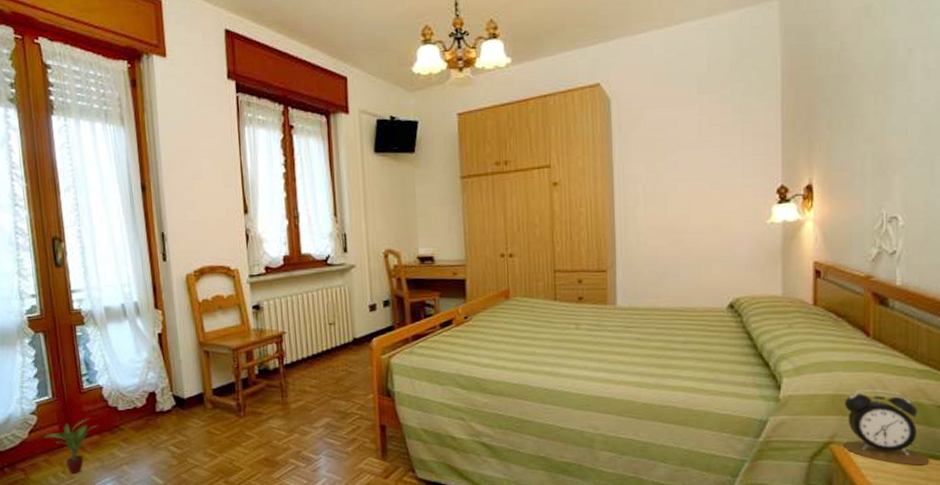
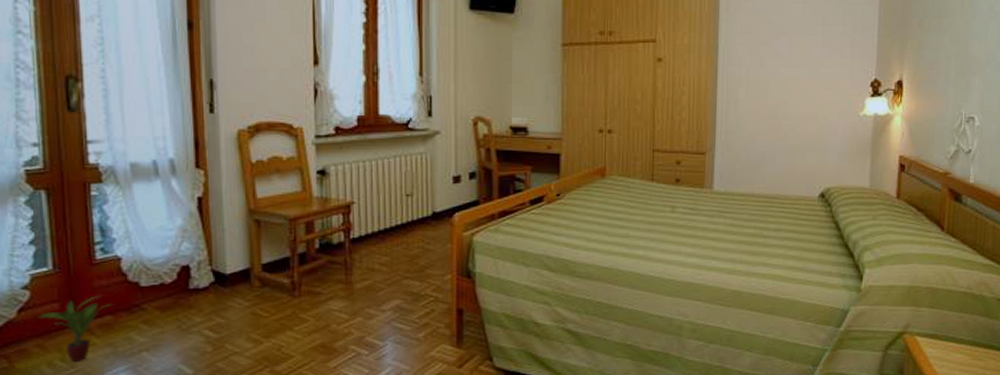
alarm clock: present [843,388,929,466] -> none [914,281,988,356]

